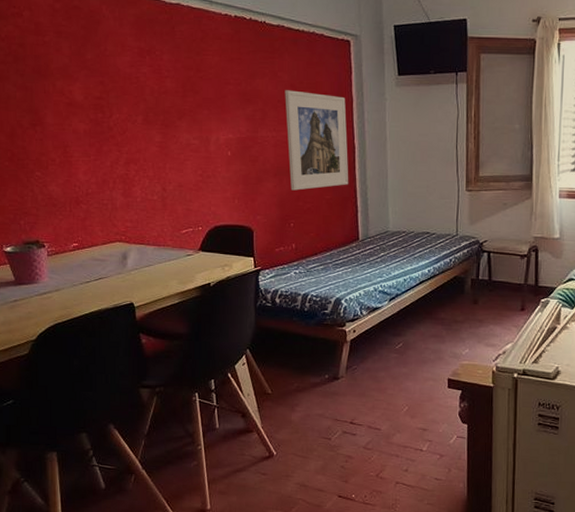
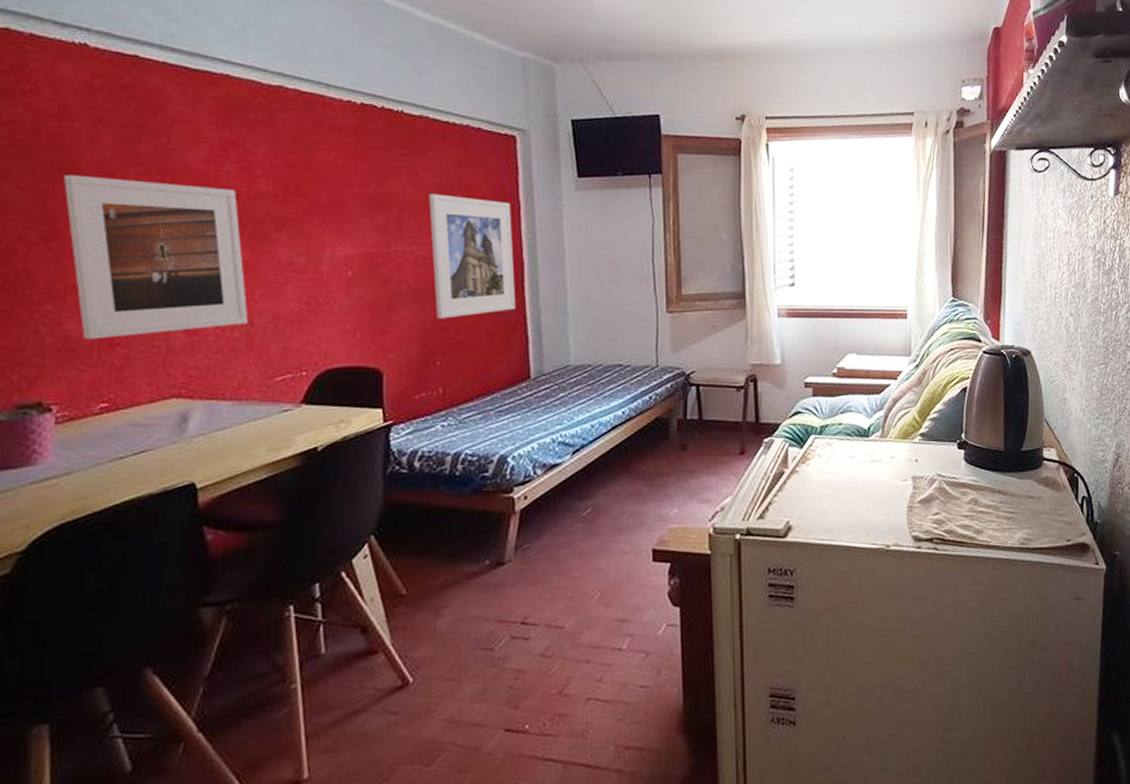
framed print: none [42,77,163,198] -> present [64,175,249,340]

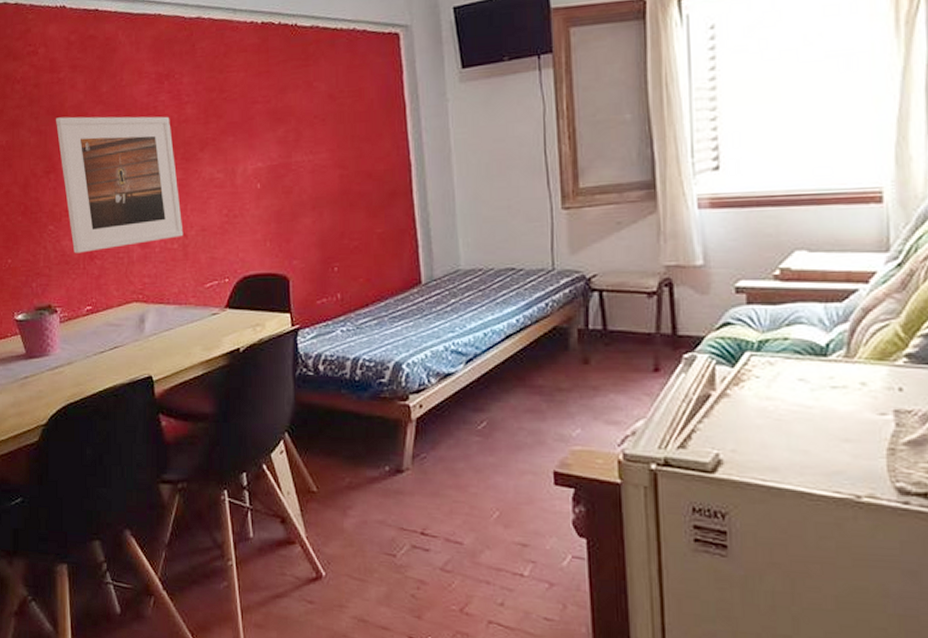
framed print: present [429,194,516,319] -> none [322,101,405,226]

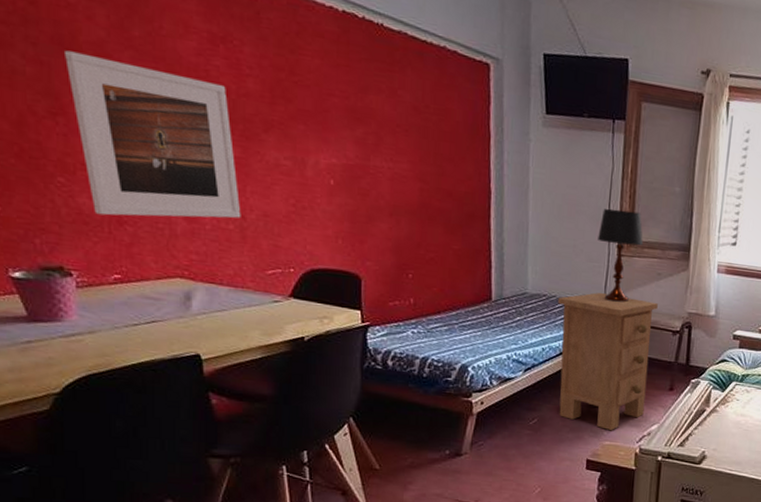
nightstand: none [497,256,623,432] -> present [558,292,658,431]
table lamp: none [536,153,592,265] -> present [598,208,643,303]

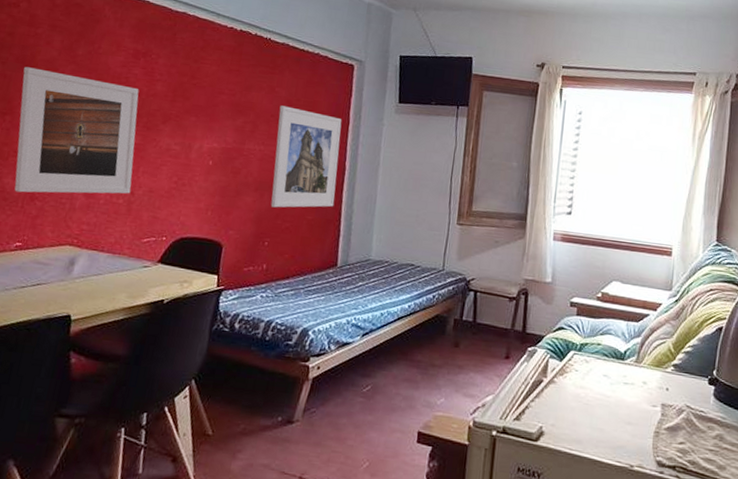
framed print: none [405,113,482,236] -> present [270,105,342,208]
nightstand: present [558,292,658,431] -> none [393,259,495,401]
table lamp: present [598,208,643,303] -> none [439,182,482,269]

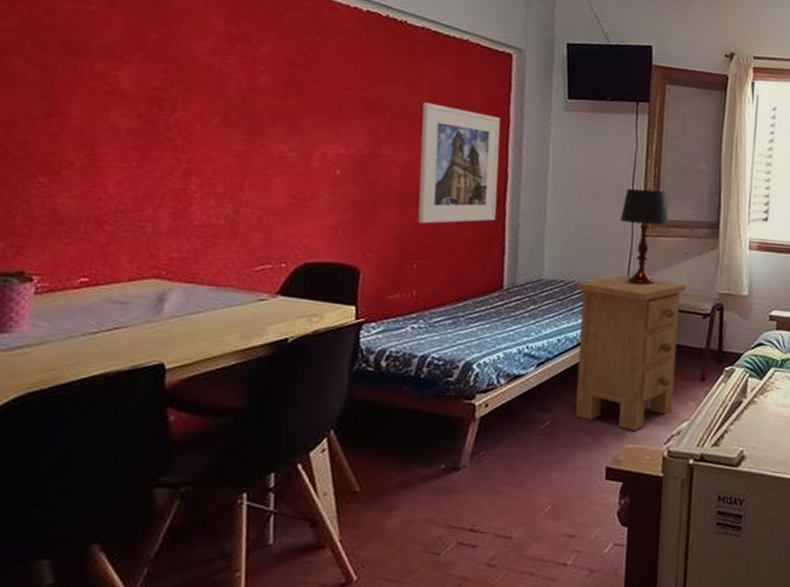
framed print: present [14,66,140,194] -> none [72,54,238,215]
nightstand: none [393,259,495,401] -> present [575,275,686,432]
table lamp: none [439,182,482,269] -> present [620,188,669,285]

